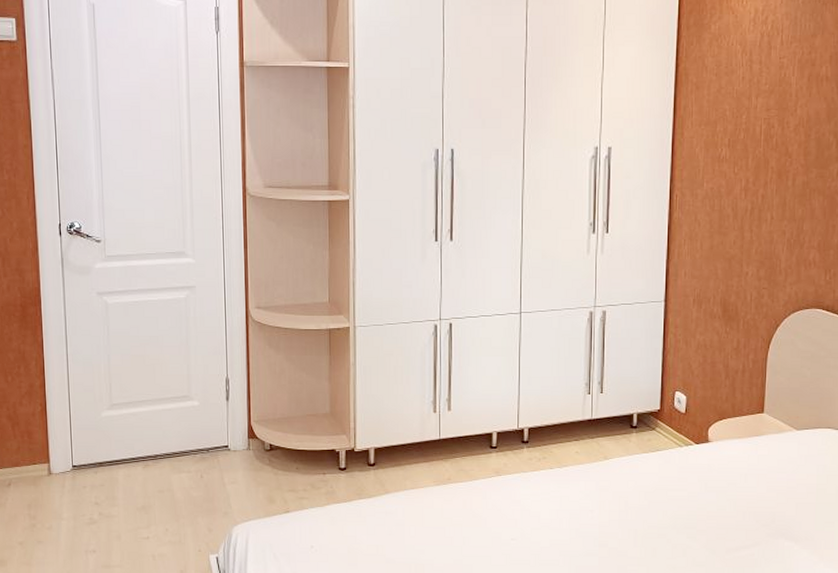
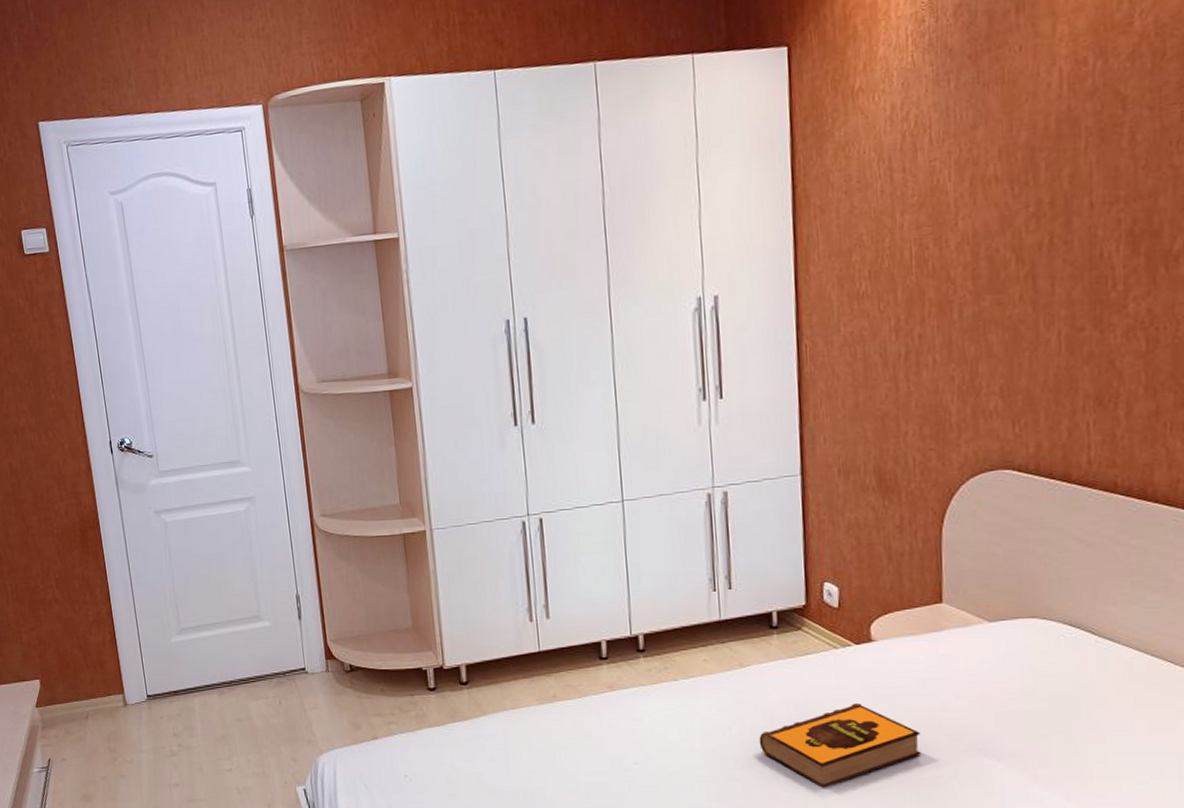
hardback book: none [614,493,740,563] -> present [759,703,922,788]

